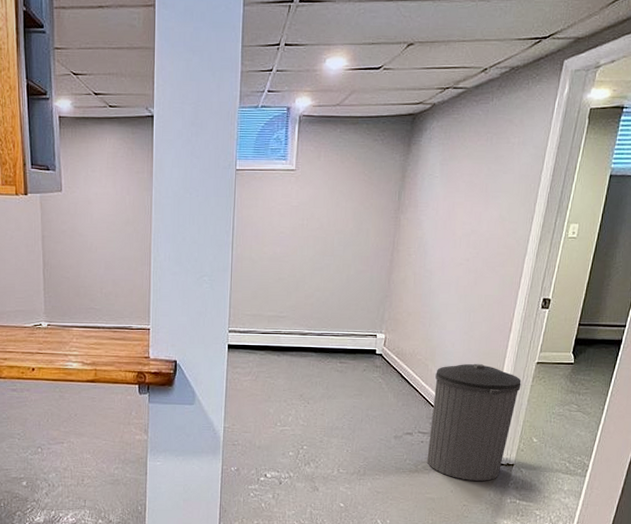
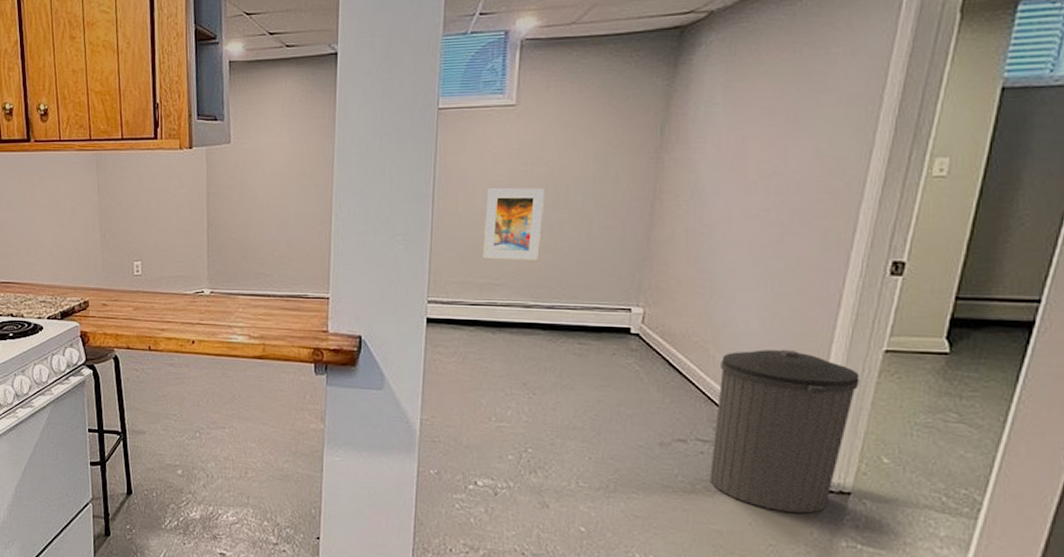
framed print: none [270,238,316,297] -> present [482,188,544,261]

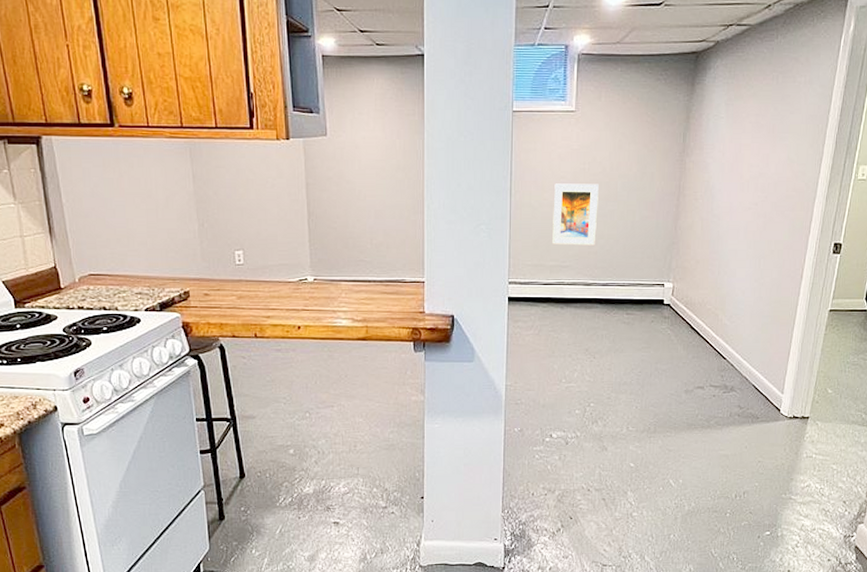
trash can: present [709,349,860,513] -> none [719,312,814,435]

